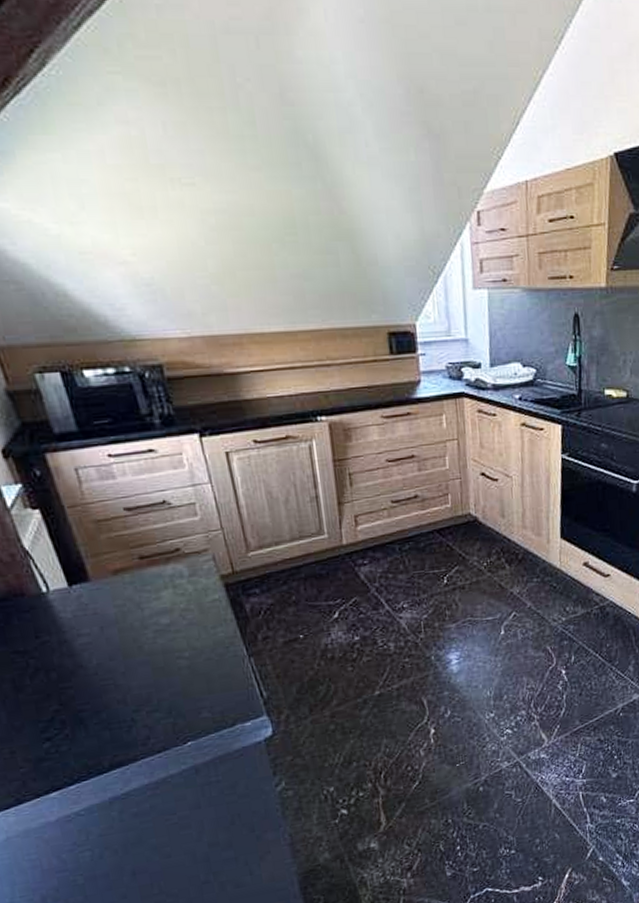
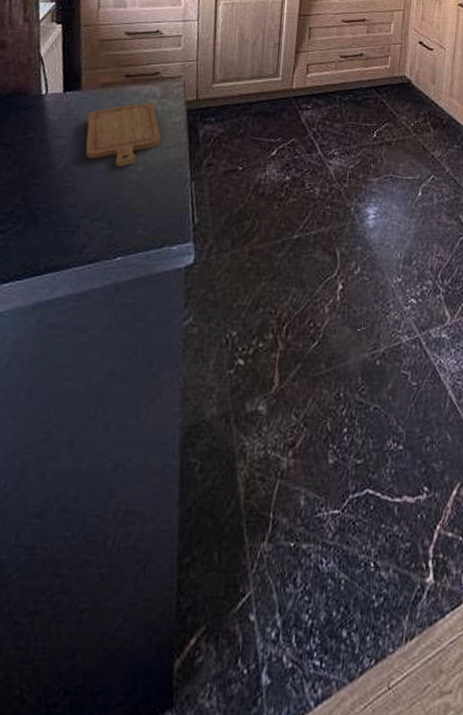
chopping board: none [108,582,203,655] -> present [85,102,161,166]

